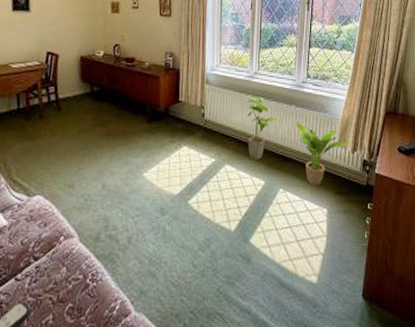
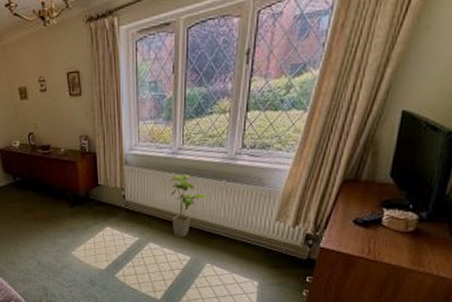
potted plant: present [294,119,352,185] -> none [225,195,294,260]

